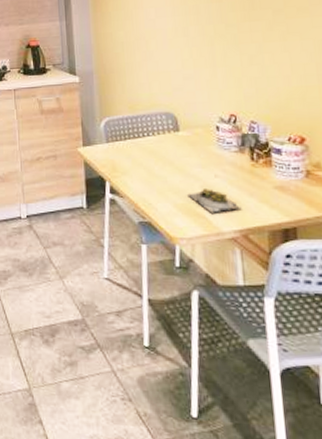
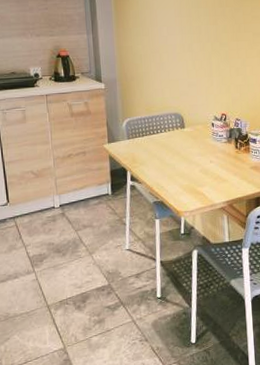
succulent plant: present [187,187,242,213] -> none [190,171,229,190]

